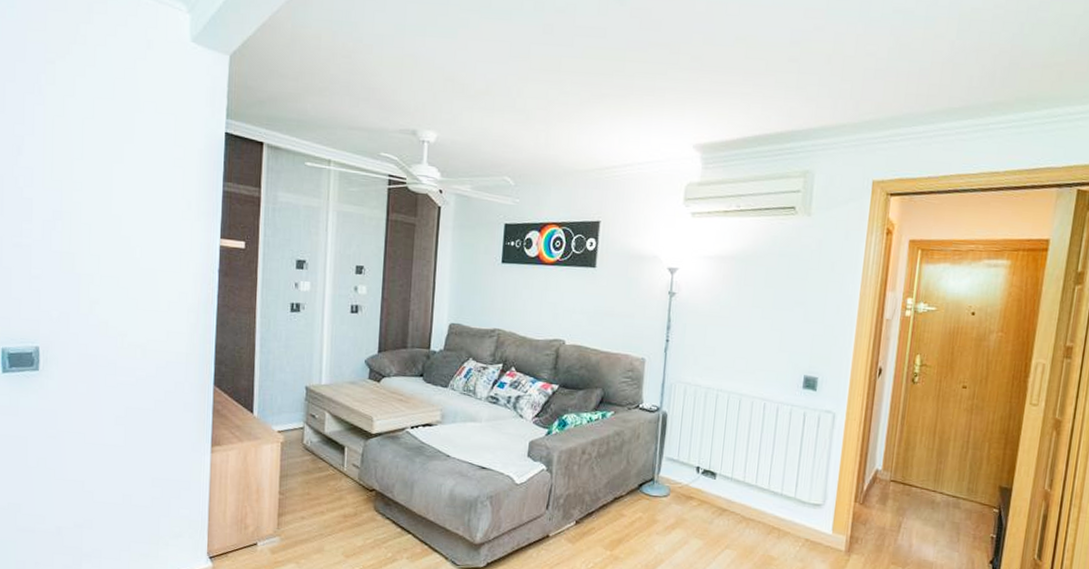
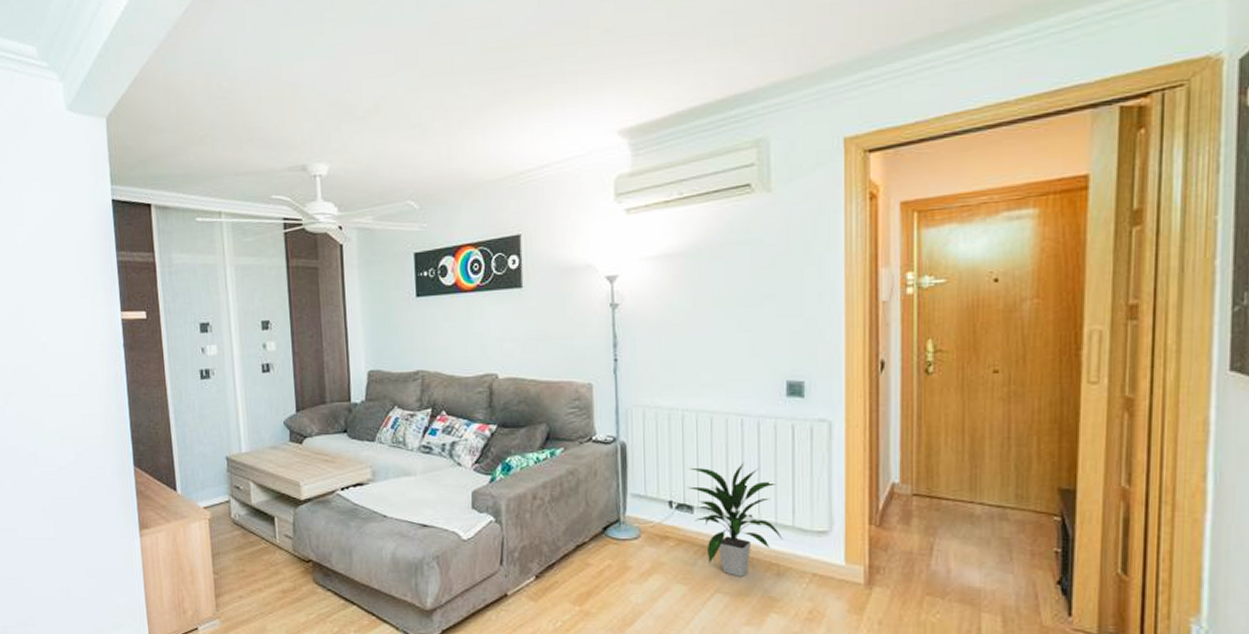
indoor plant: none [714,439,785,537] -> present [688,462,783,577]

